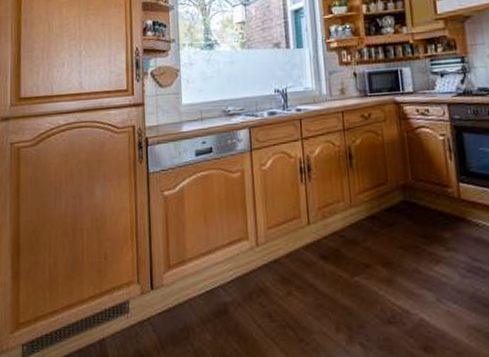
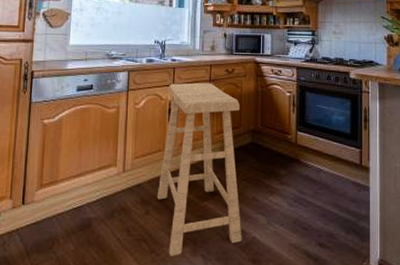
stool: none [296,132,407,346] -> present [156,82,242,256]

